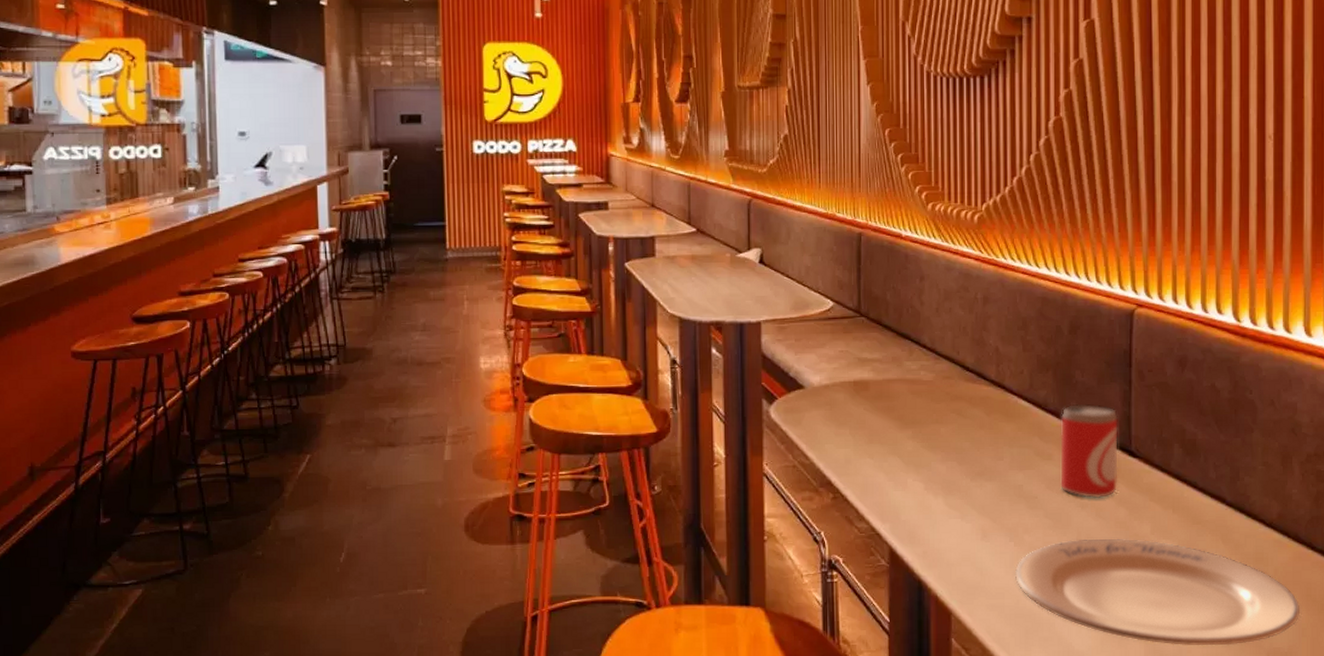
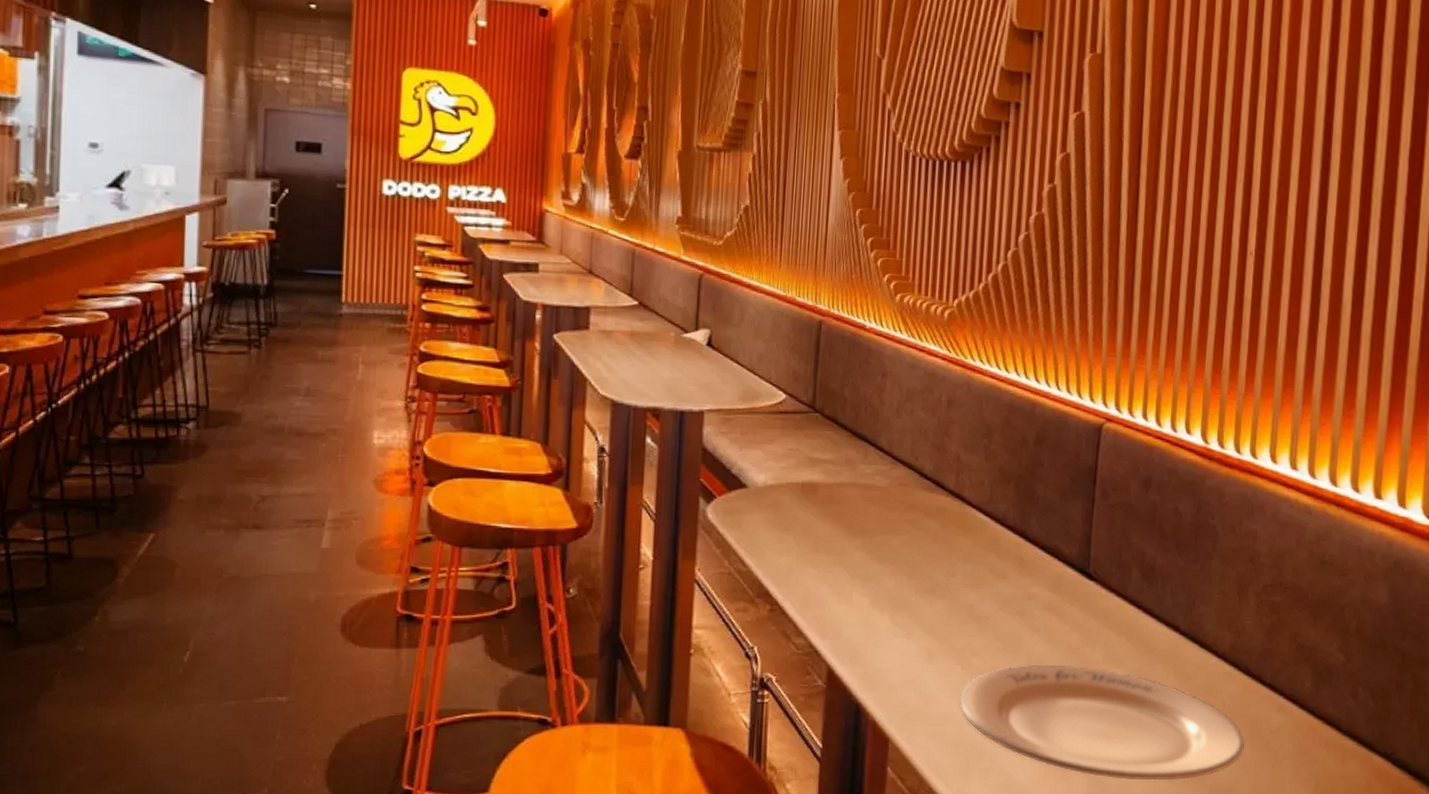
beer can: present [1060,403,1118,499] -> none [1014,520,1078,623]

